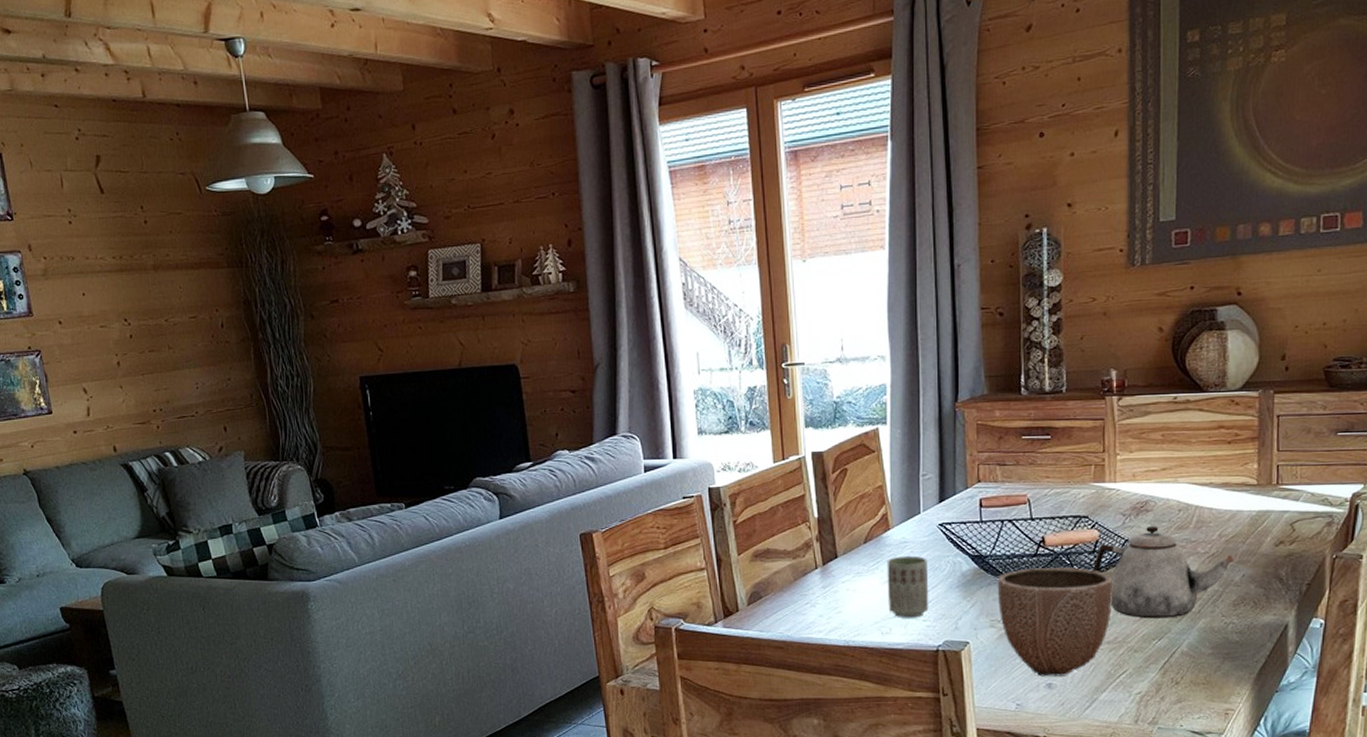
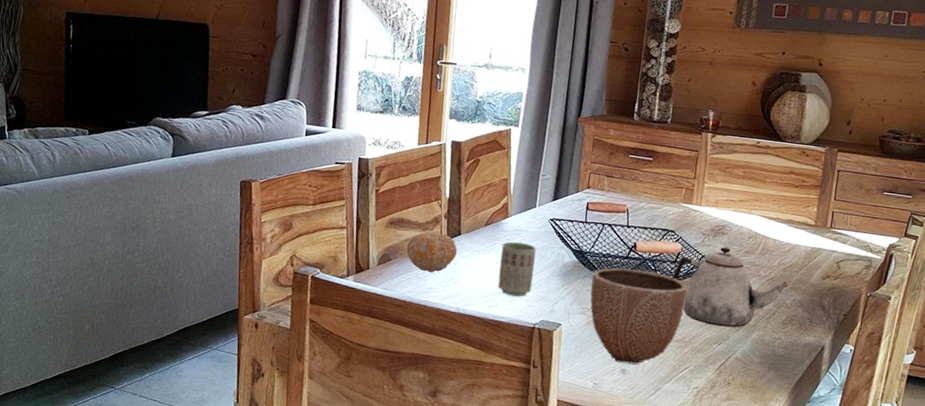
fruit: none [778,560,837,605] -> present [406,233,458,273]

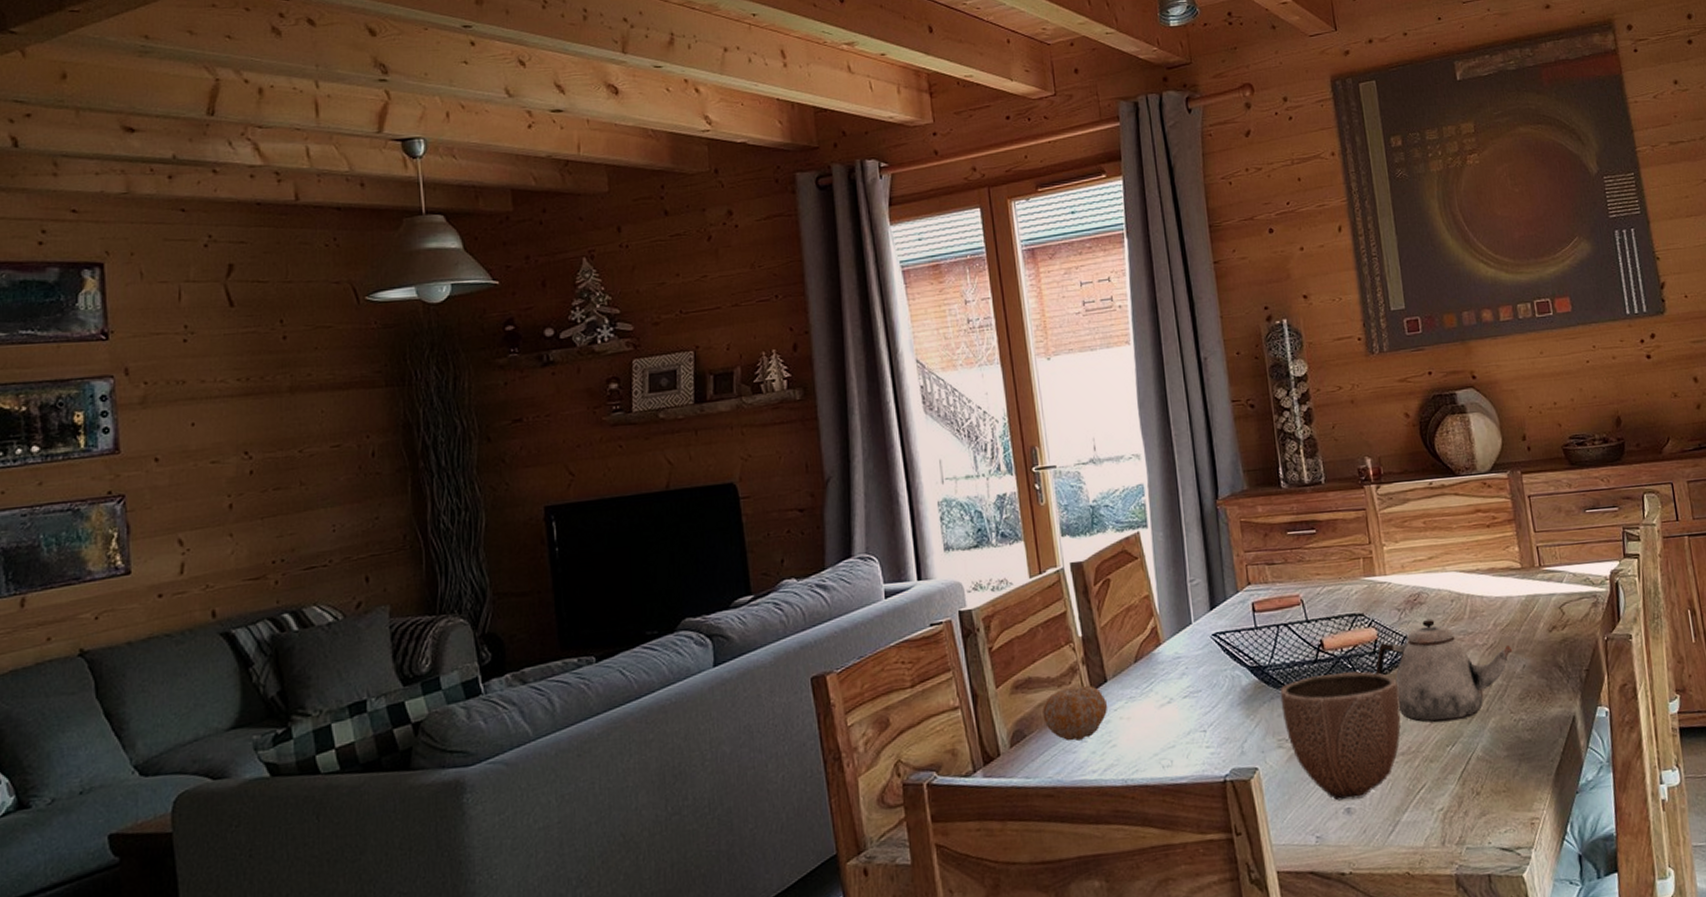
cup: present [497,241,537,297] -> none [1161,672,1211,746]

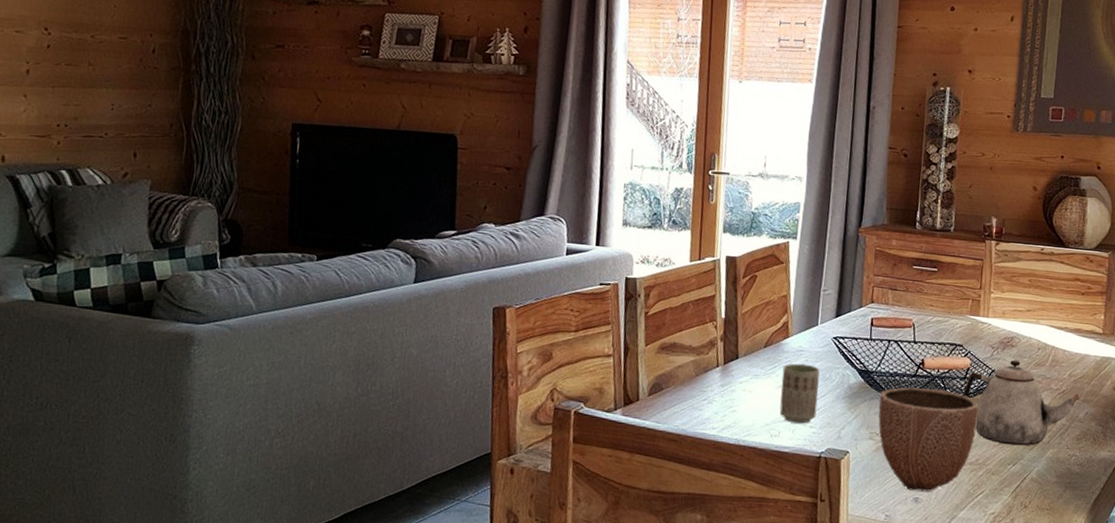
fruit: present [1042,686,1108,741] -> none [680,358,736,401]
cup: none [1161,672,1211,746] -> present [779,363,820,424]

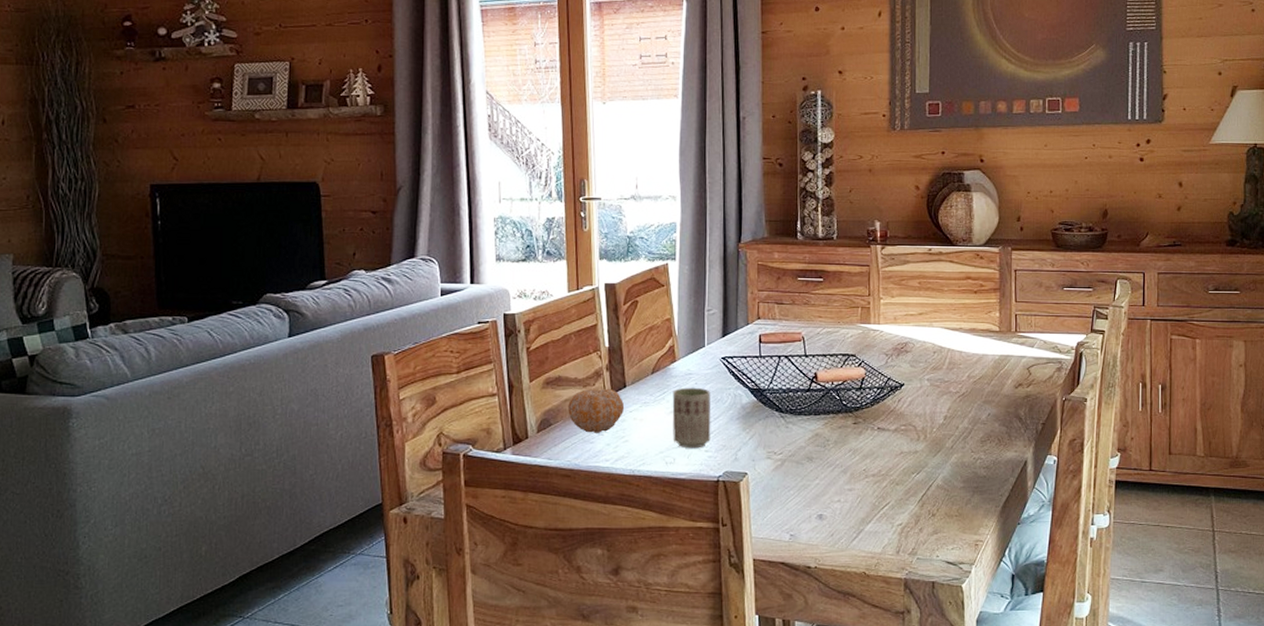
fruit: none [680,358,736,401] -> present [568,389,625,433]
decorative bowl: present [878,387,979,492] -> none [774,401,878,508]
teapot: present [963,360,1080,446] -> none [860,366,981,453]

